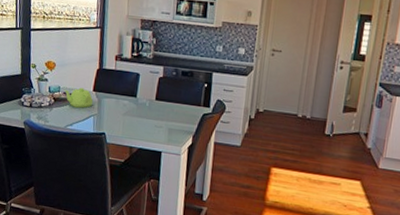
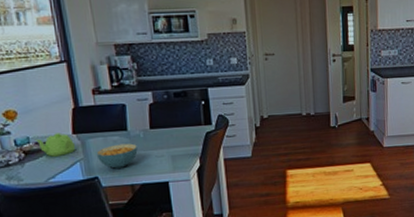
cereal bowl: none [107,107,142,130] -> present [96,143,138,169]

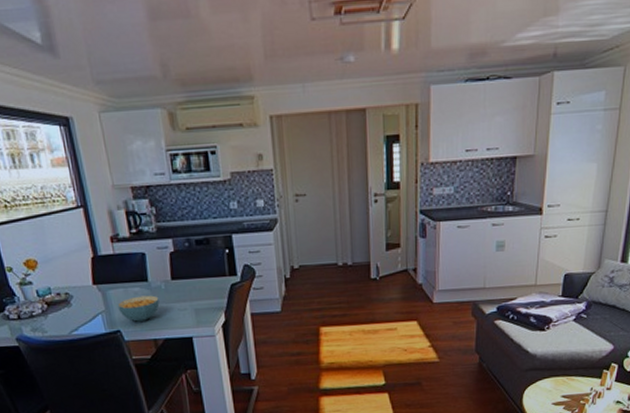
teapot: present [34,133,76,157] -> none [55,283,97,309]

